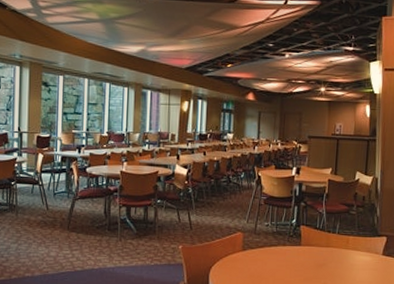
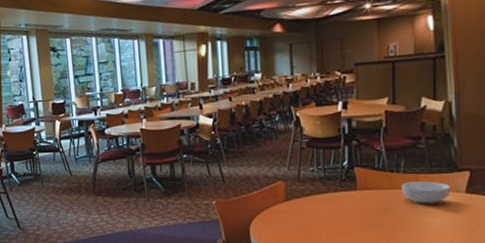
cereal bowl: none [335,242,372,262] -> present [401,181,451,204]

